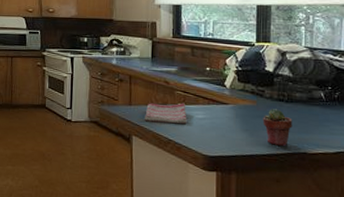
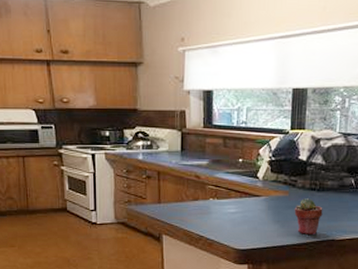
dish towel: present [145,103,187,125] -> none [175,197,219,220]

